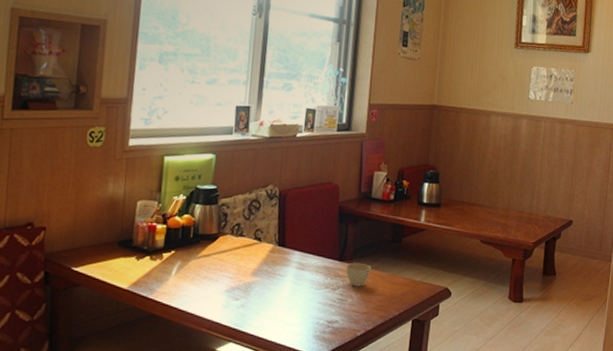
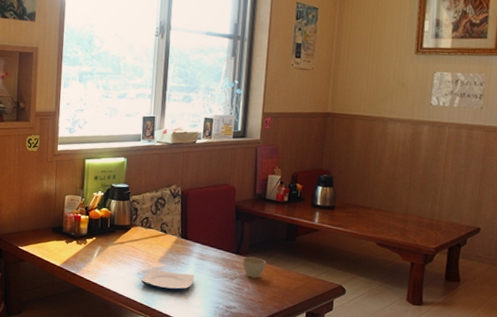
plate: none [230,283,292,309] -> present [141,268,194,291]

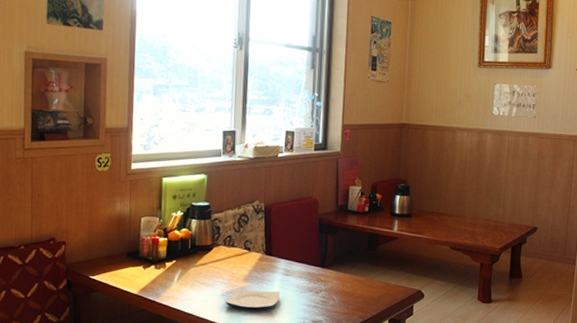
cup: present [242,256,267,279] -> none [327,268,351,290]

